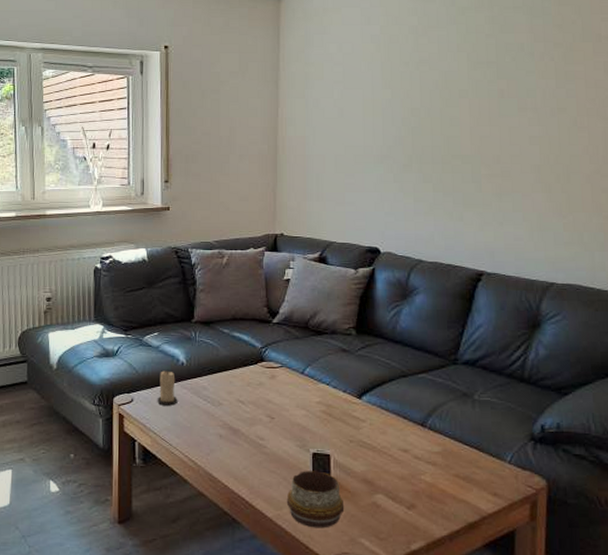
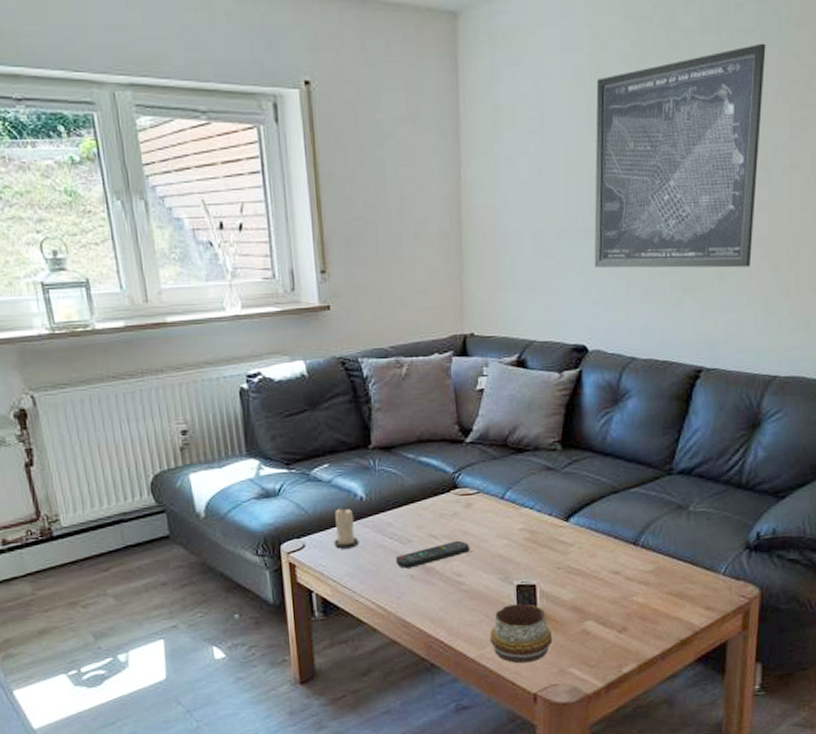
remote control: none [207,407,272,428] -> present [395,540,470,568]
wall art: none [386,16,532,189] -> present [594,43,766,268]

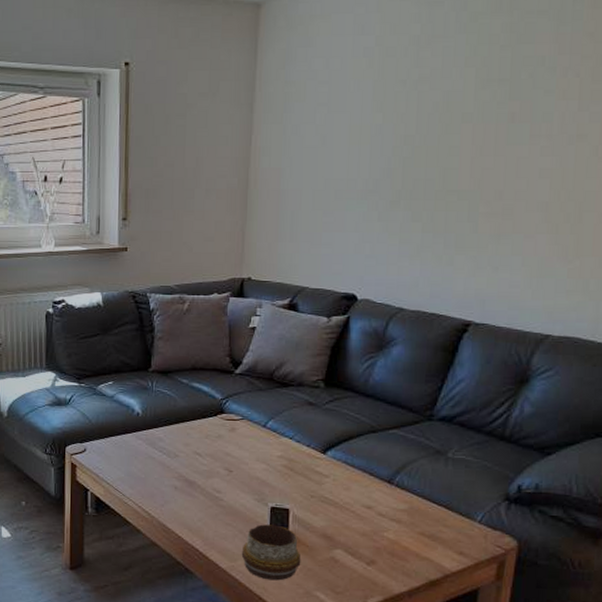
candle: present [334,506,359,549] -> none [111,419,132,456]
remote control: present [395,540,470,568] -> none [162,460,230,480]
wall art: present [594,43,766,268] -> none [369,23,558,230]

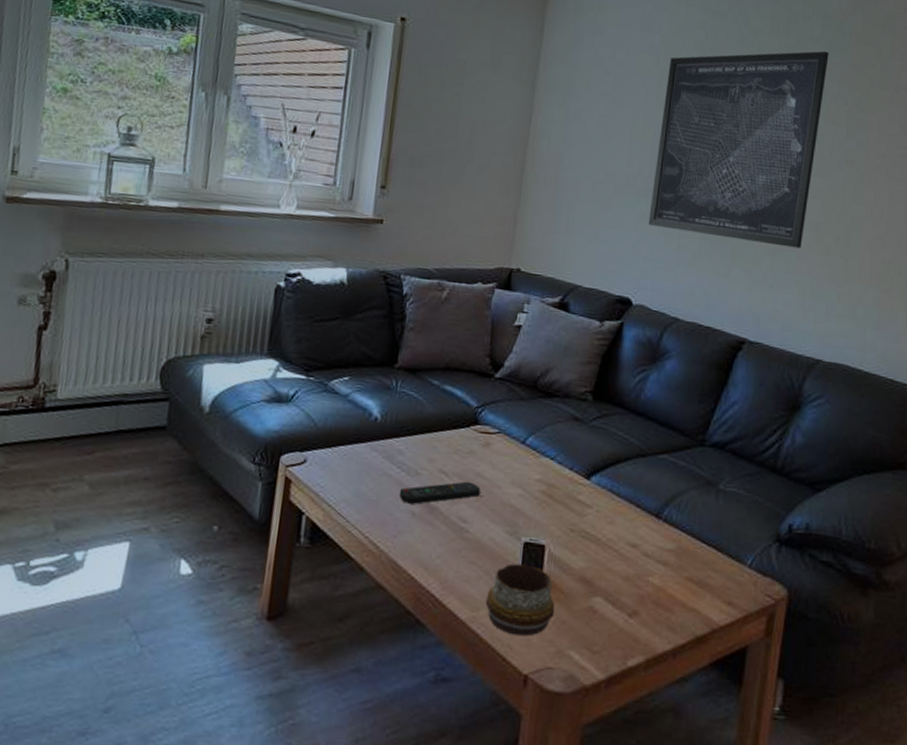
remote control: none [162,460,230,480] -> present [399,481,481,504]
wall art: none [369,23,558,230] -> present [648,51,829,249]

